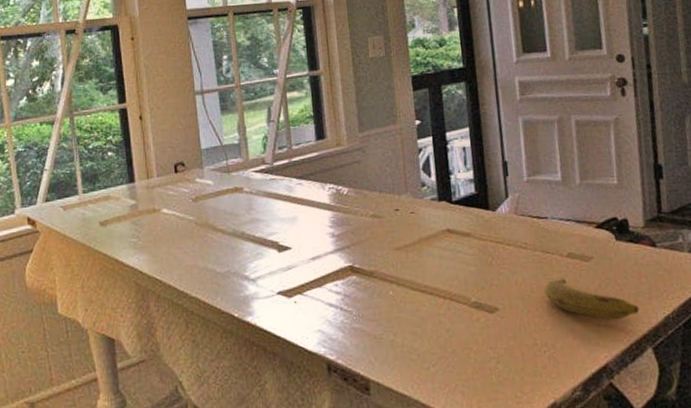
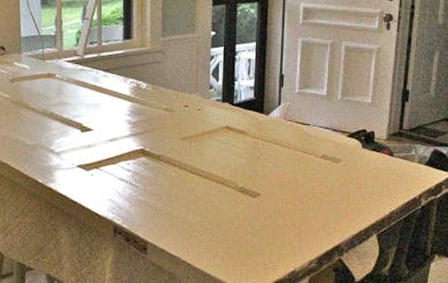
fruit: present [543,278,639,321] -> none [298,174,372,211]

